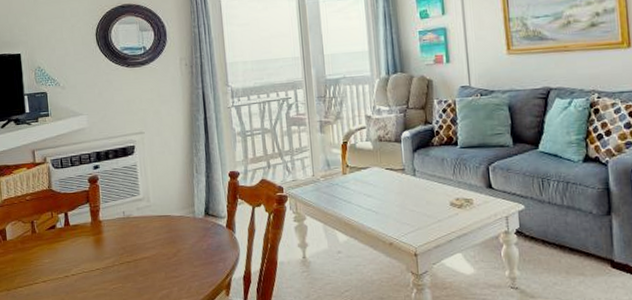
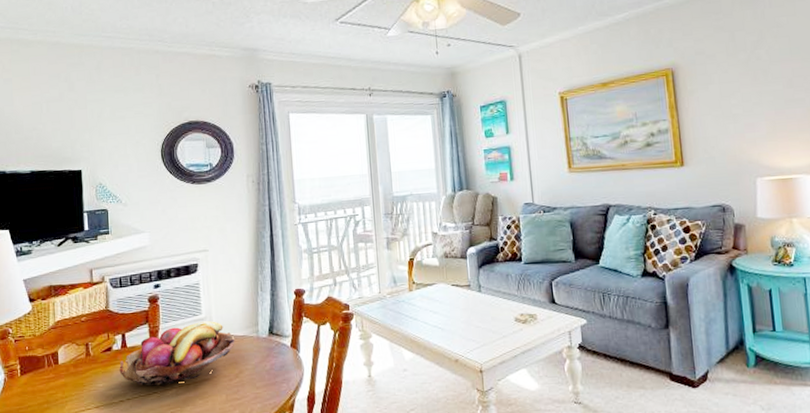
fruit basket: none [63,201,173,263] -> present [119,321,235,386]

